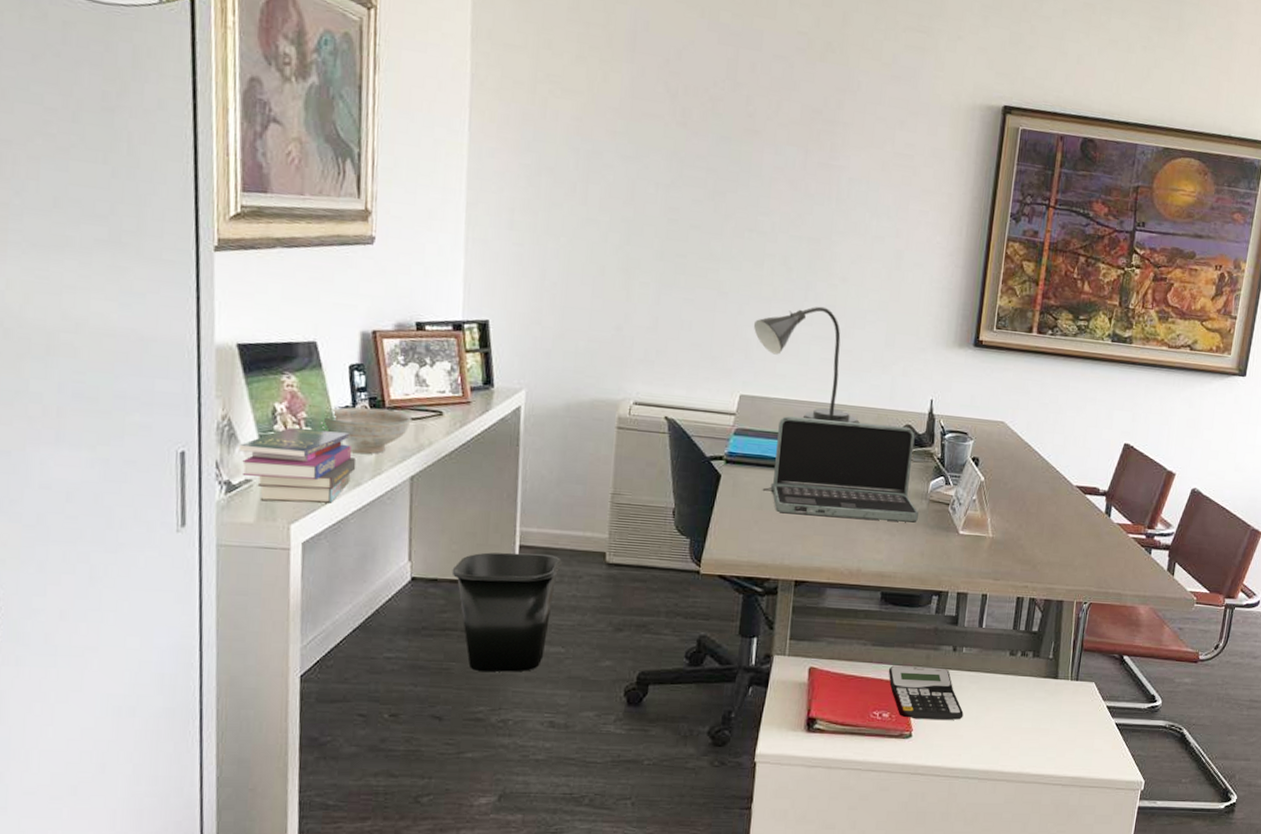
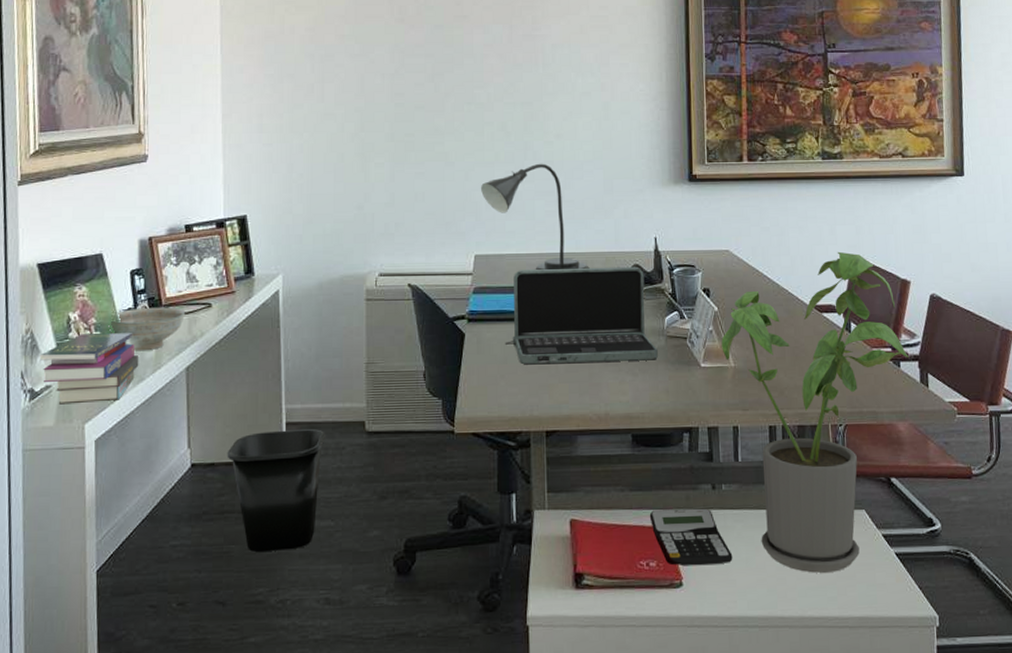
house plant: none [982,436,1161,736] -> present [721,251,909,573]

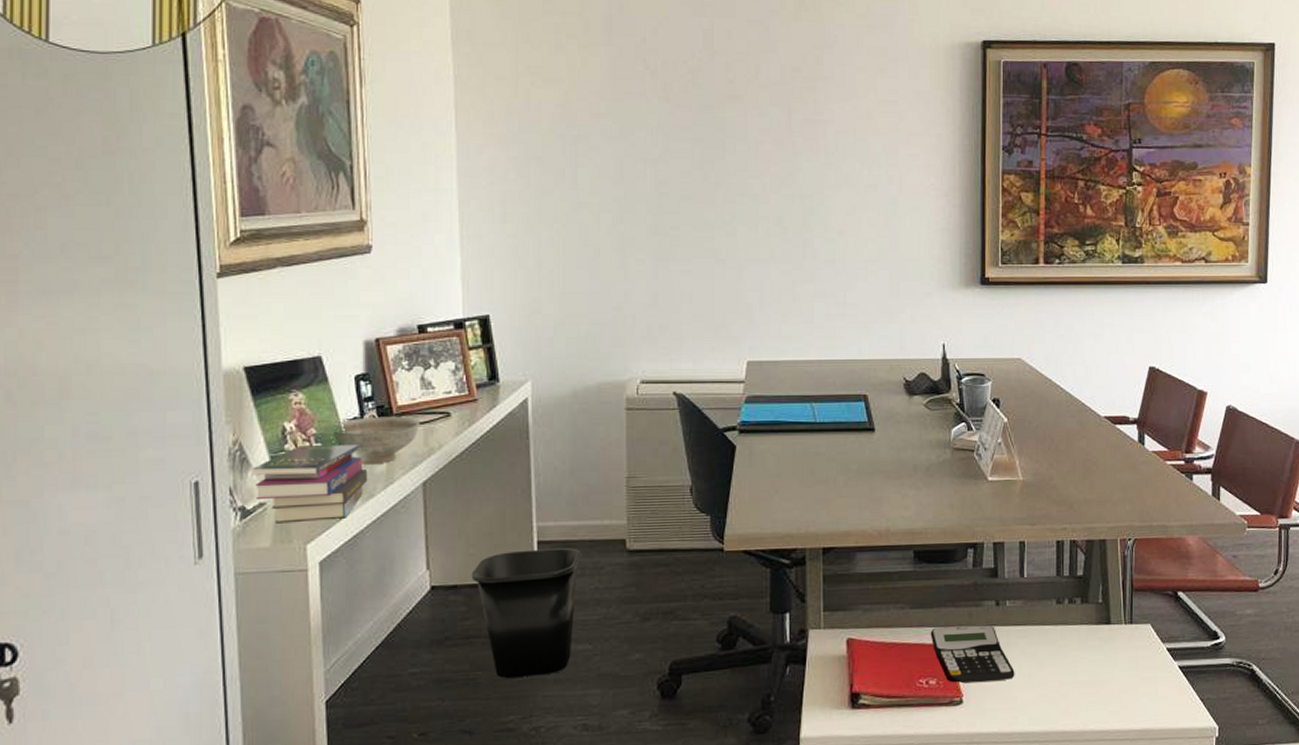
desk lamp: present [481,163,590,271] -> none [755,262,872,379]
laptop: present [505,266,658,365] -> none [779,375,943,479]
house plant: present [721,251,909,573] -> none [1010,361,1201,688]

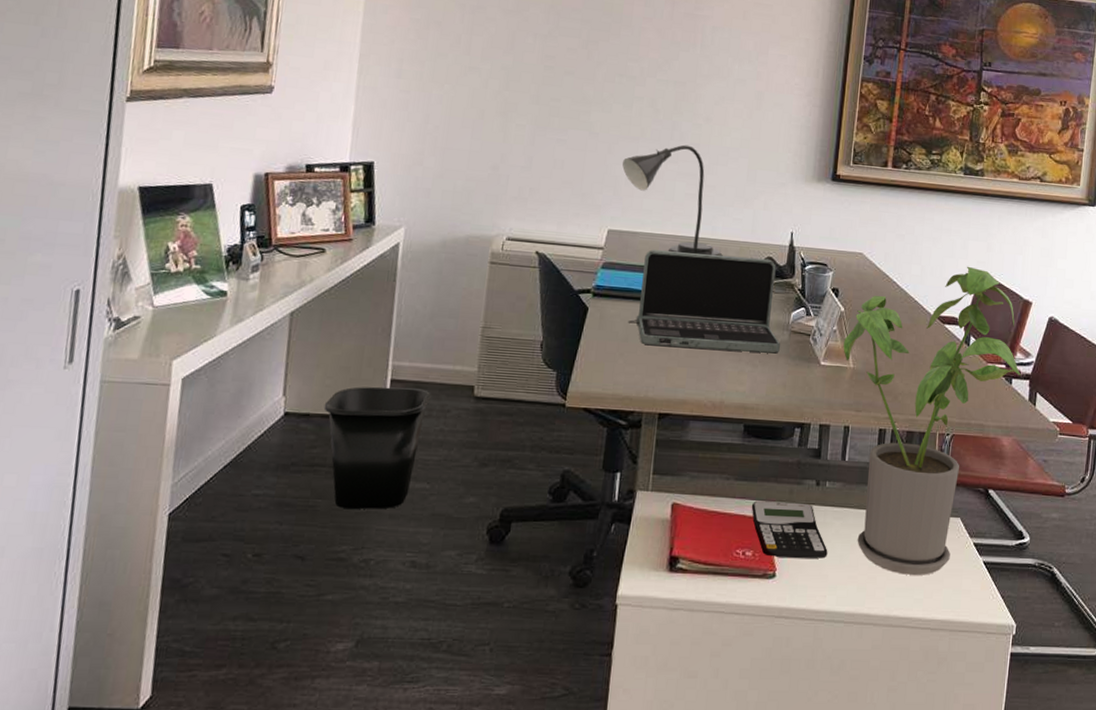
books: present [251,445,368,524] -> none [130,266,240,339]
decorative bowl: present [331,416,421,464] -> none [210,245,297,290]
desk lamp: none [755,262,872,379] -> present [622,144,723,256]
laptop: none [779,375,943,479] -> present [627,250,780,354]
house plant: none [1010,361,1201,688] -> present [843,266,1021,575]

